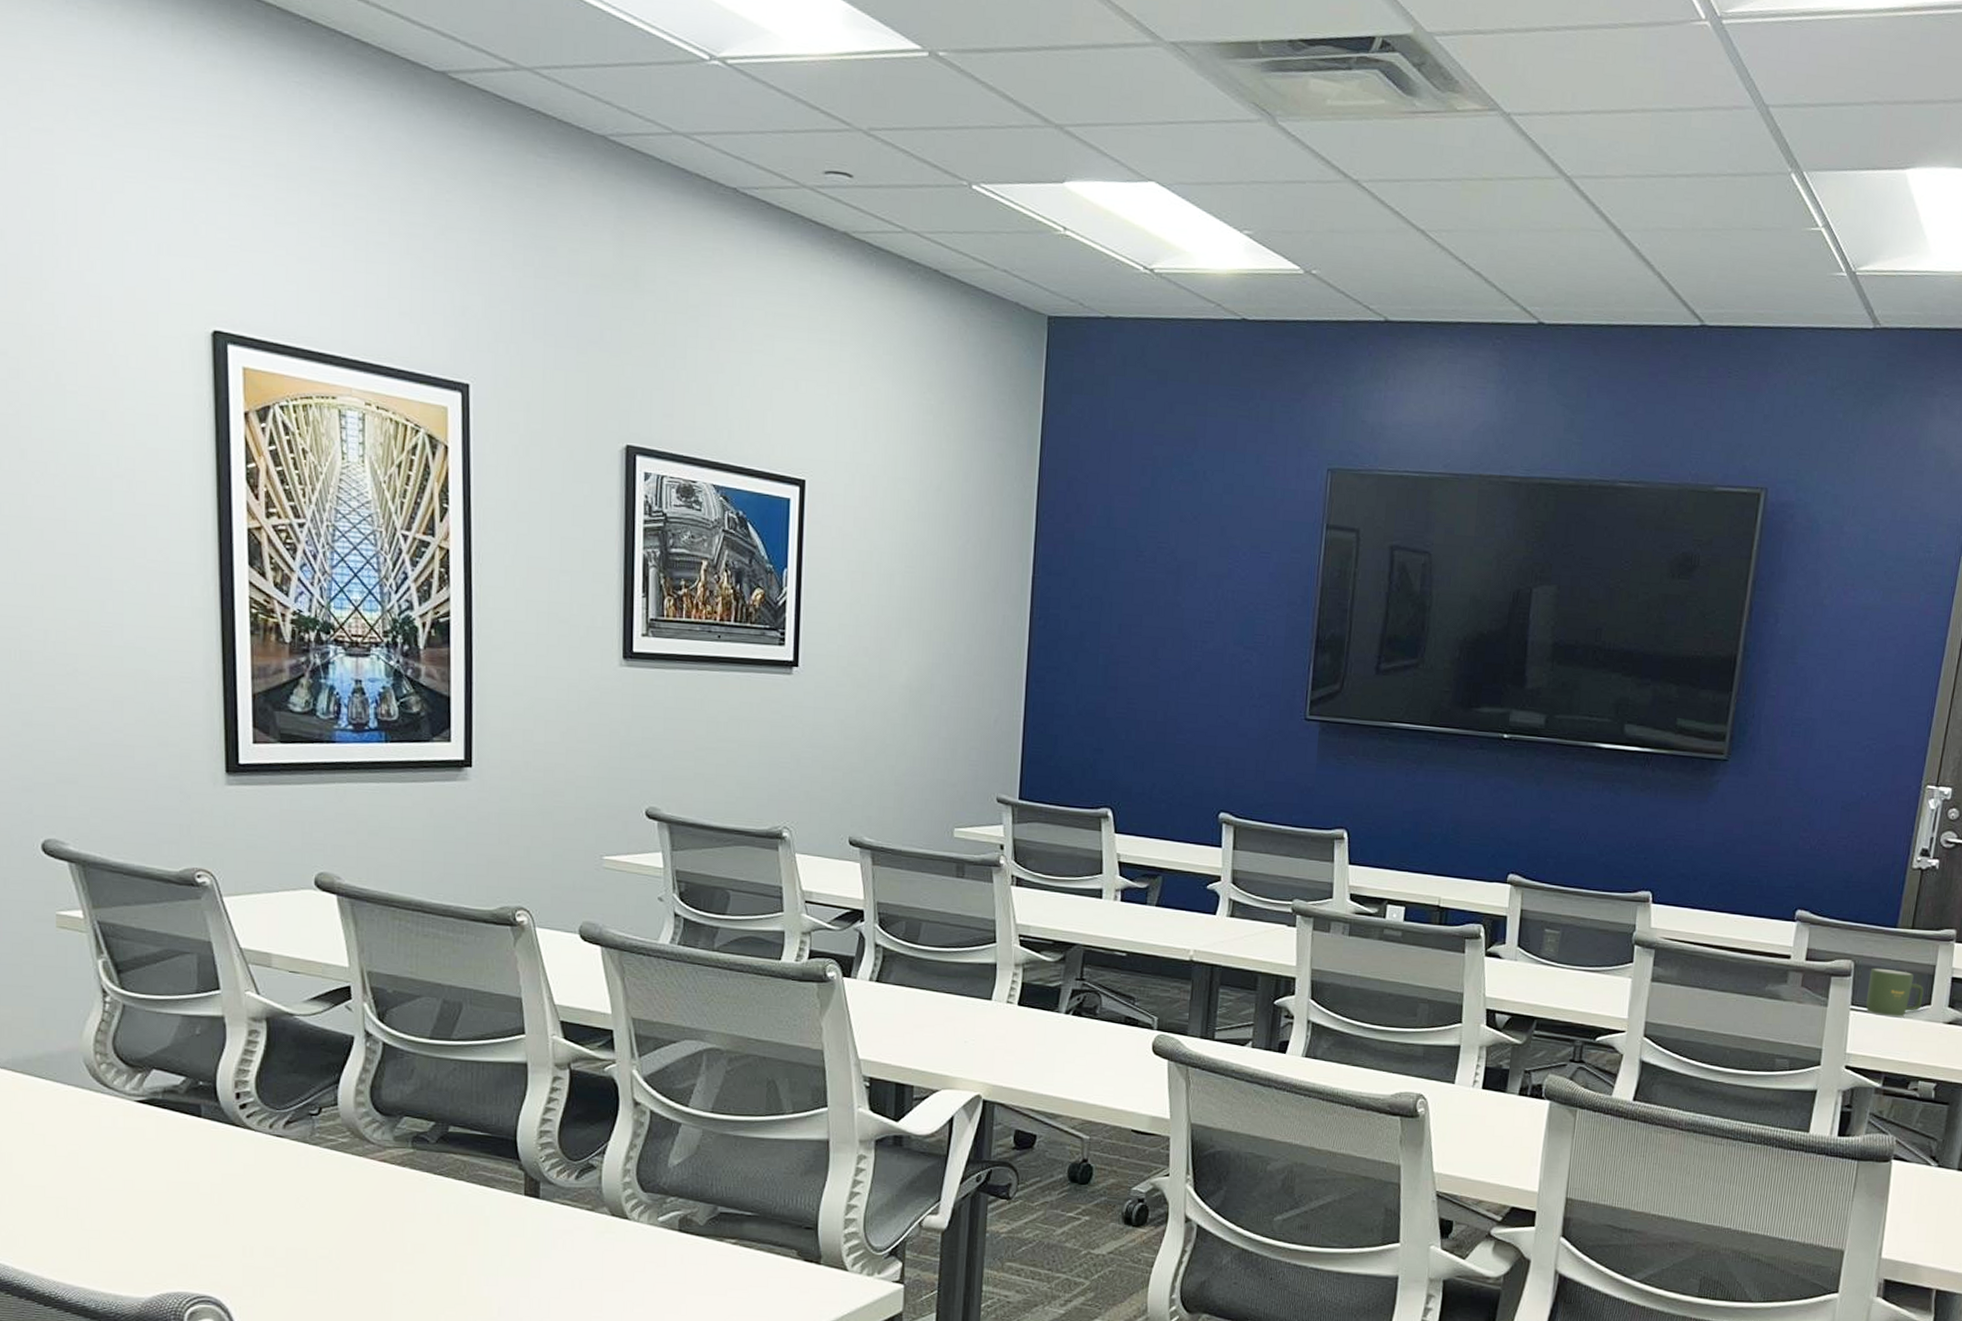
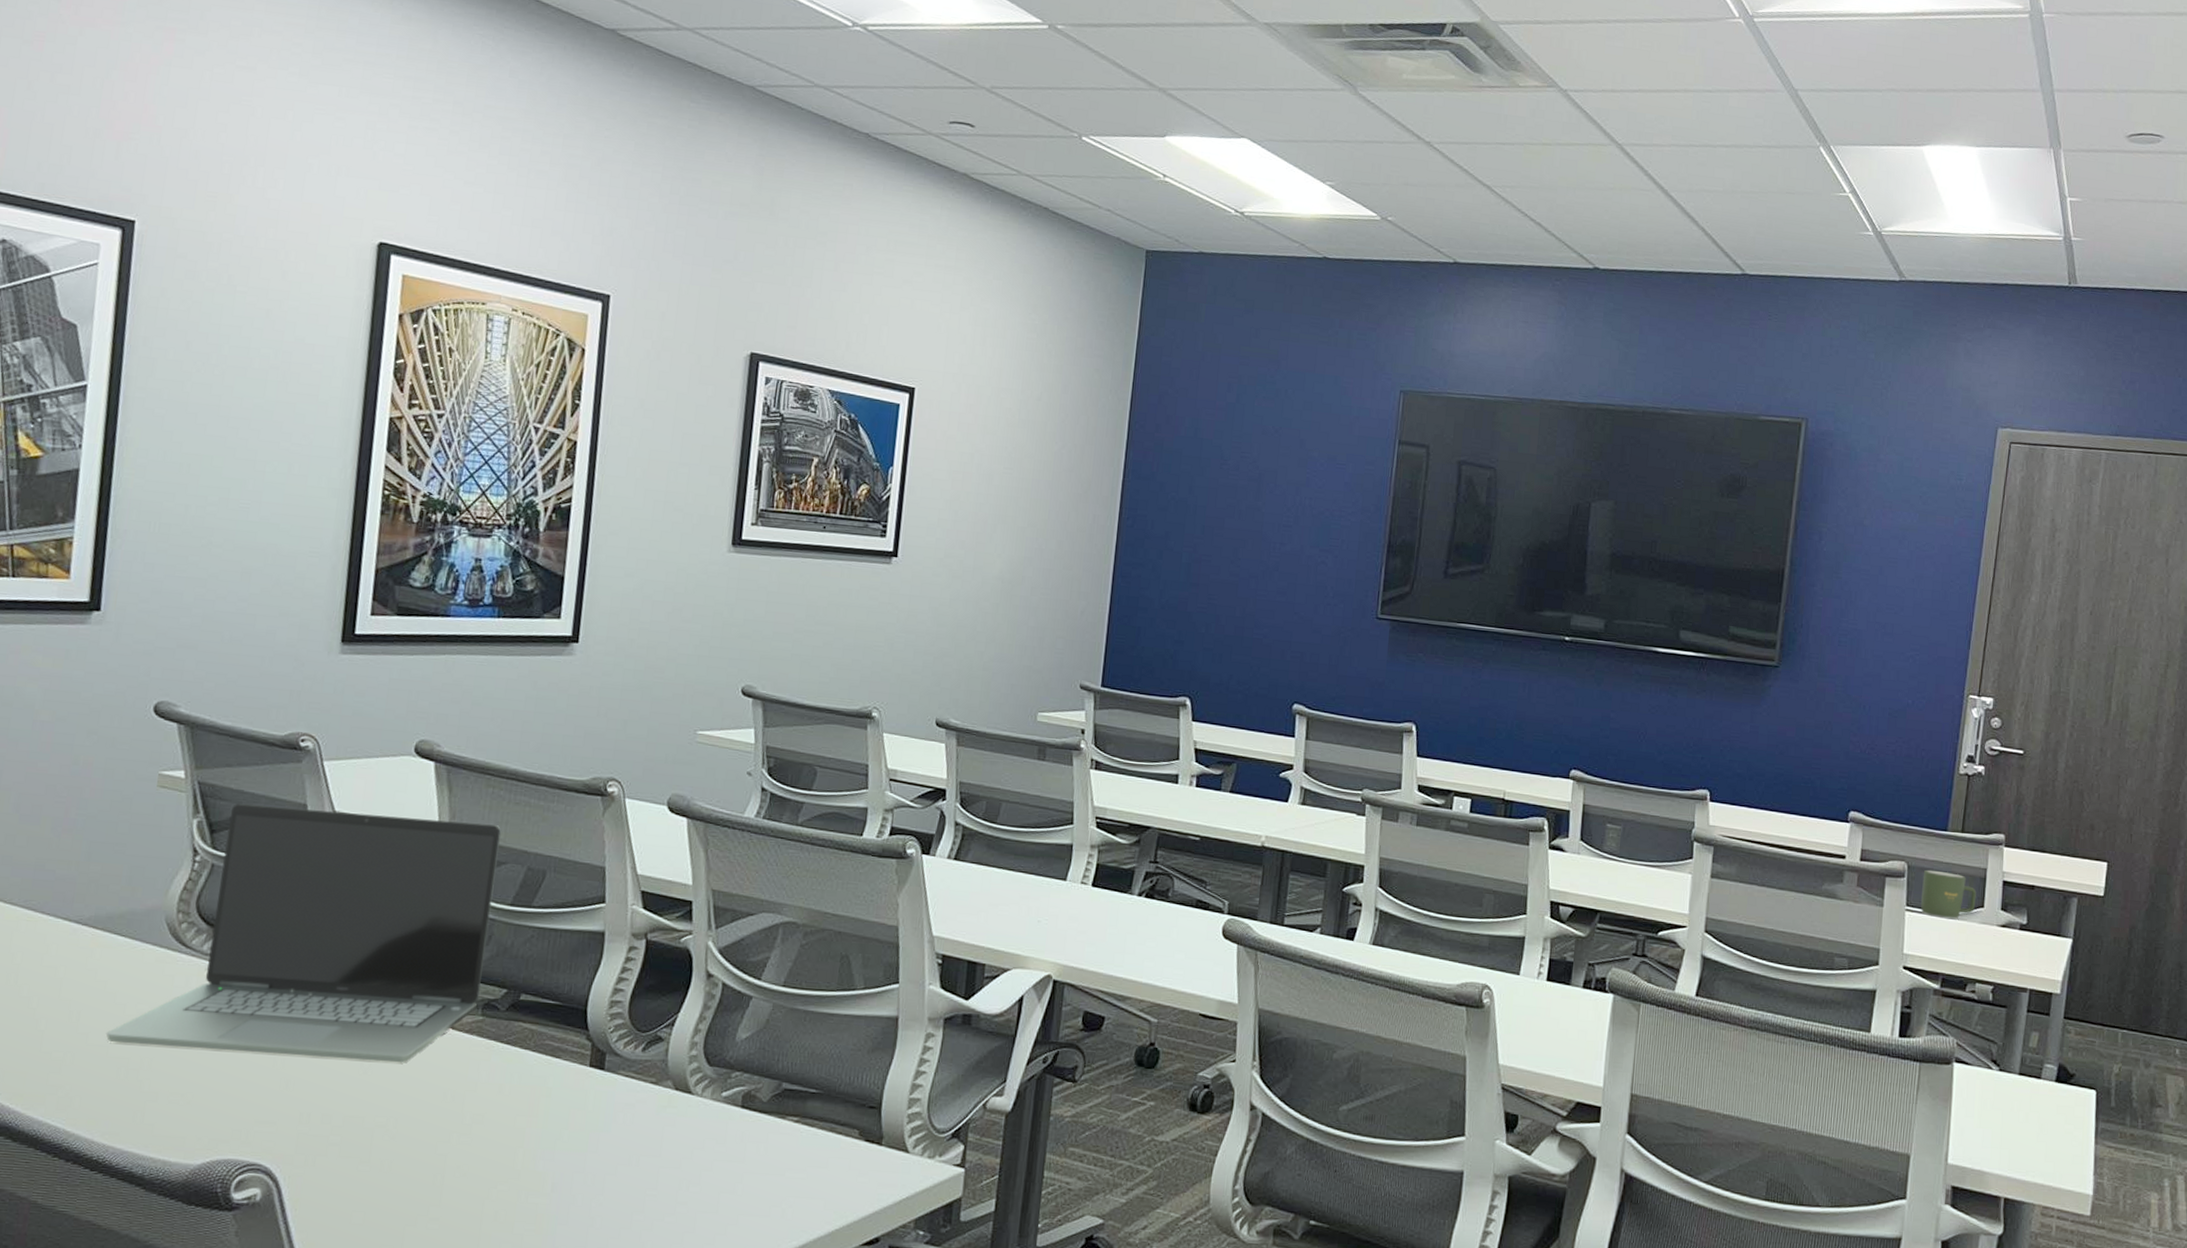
laptop: none [40,943,412,1196] -> present [105,804,501,1063]

